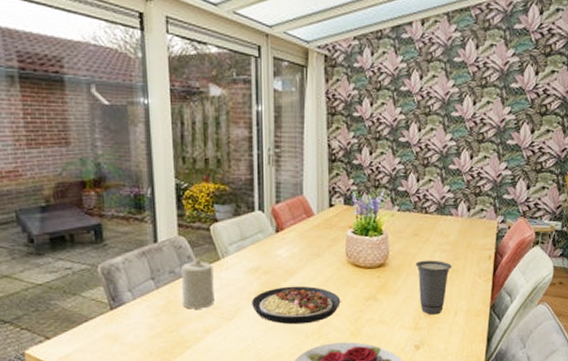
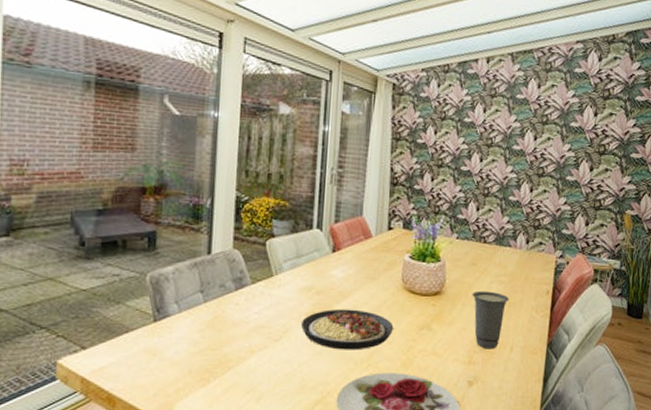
candle: present [181,258,214,309] -> none [229,273,265,327]

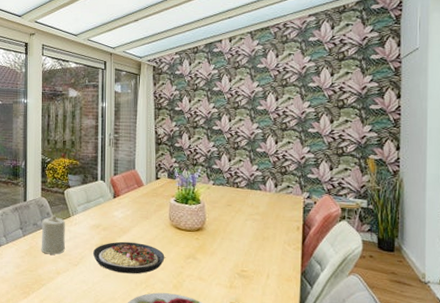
candle: none [229,273,265,327] -> present [41,214,65,255]
cup: present [472,290,509,349] -> none [229,227,262,276]

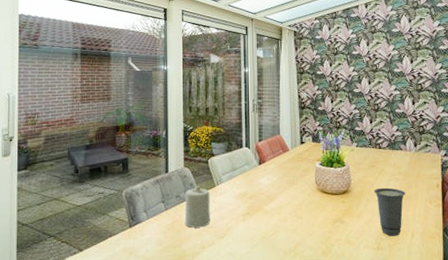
plate: present [92,241,165,274] -> none [239,209,313,243]
cup: none [229,227,262,276] -> present [374,187,405,236]

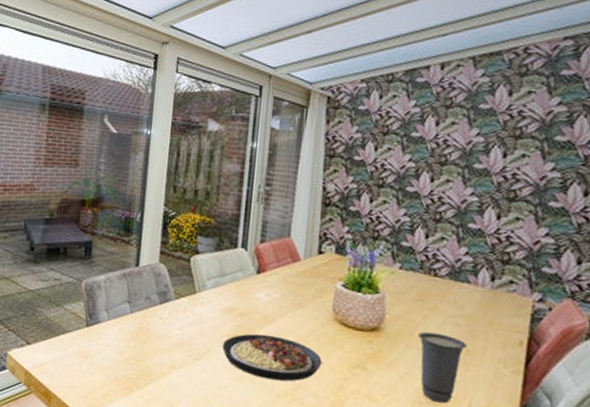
candle: present [185,185,210,228] -> none [152,288,188,342]
plate: none [239,209,313,243] -> present [221,333,322,382]

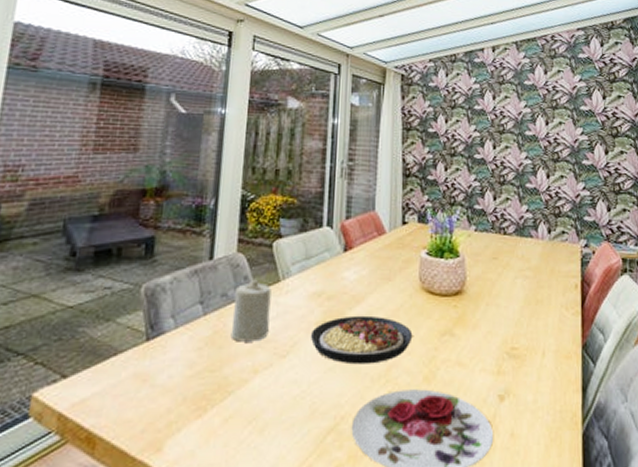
candle: none [152,288,188,342] -> present [230,279,272,342]
cup: present [418,331,467,404] -> none [495,287,535,356]

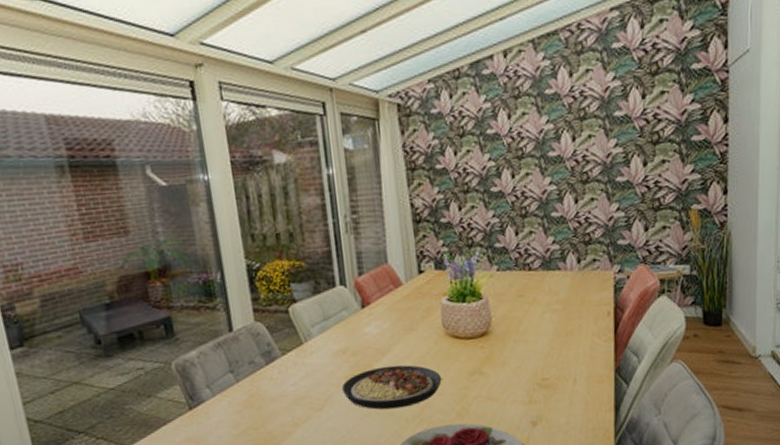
candle: present [230,279,272,342] -> none [261,344,301,402]

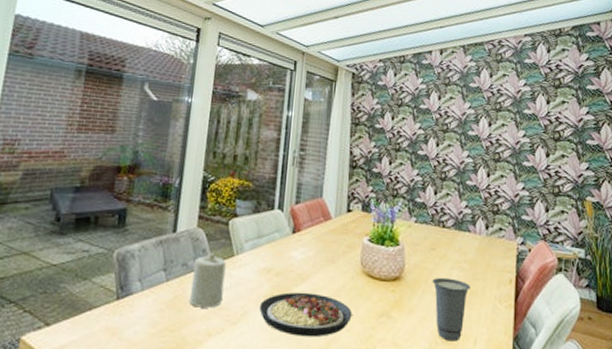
candle: none [261,344,301,402] -> present [189,252,226,308]
cup: none [523,322,565,385] -> present [432,277,470,342]

